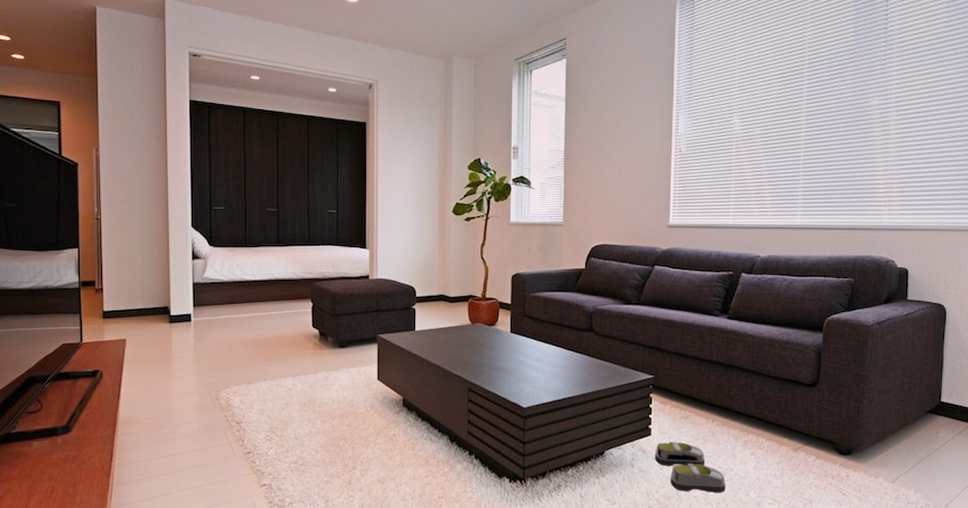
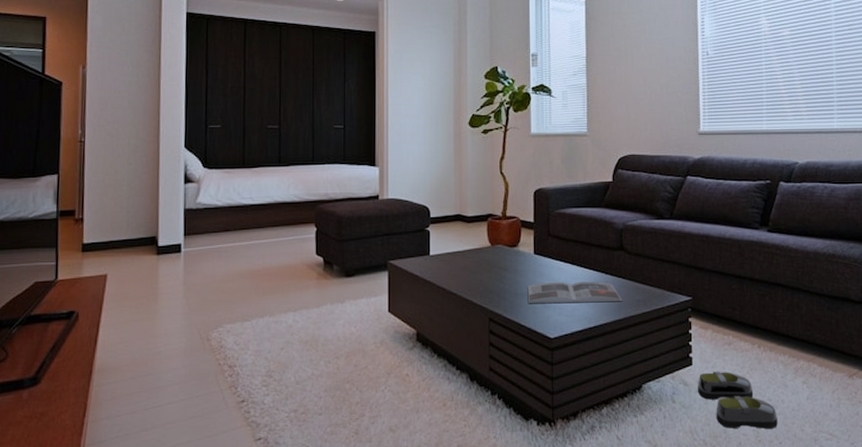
magazine: none [503,357,591,378] -> present [527,281,623,303]

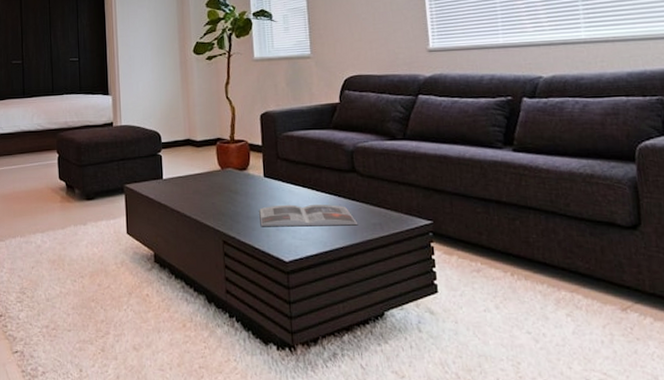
slippers: present [698,371,778,429] -> none [445,299,540,364]

